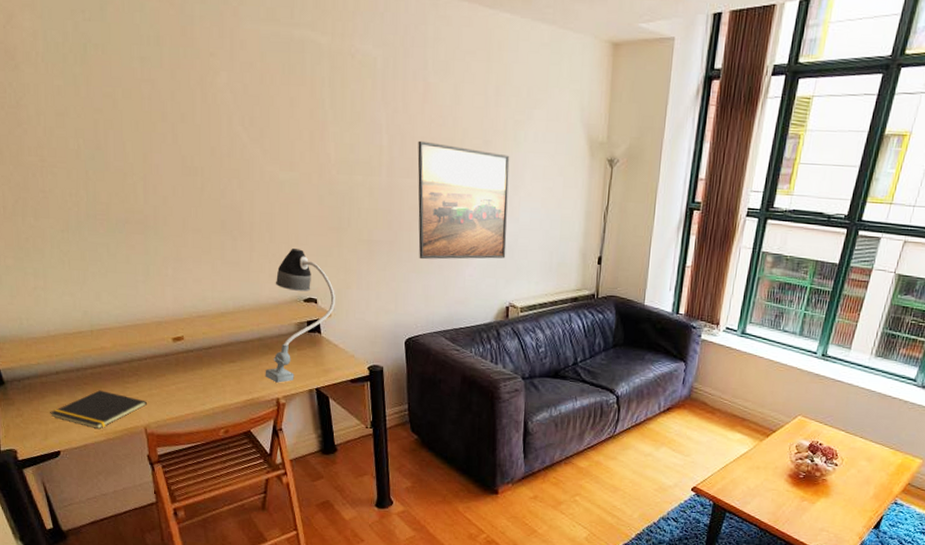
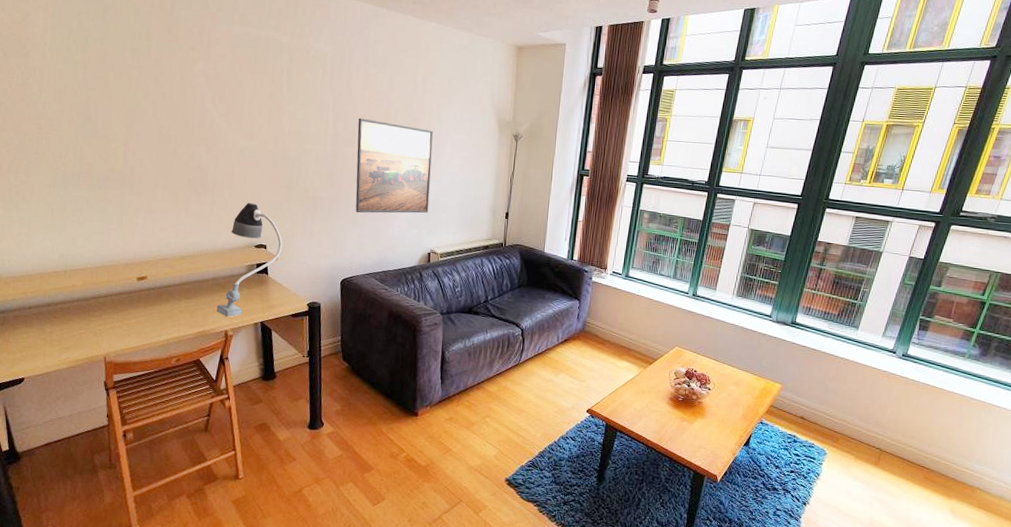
notepad: present [50,390,148,429] -> none [19,323,109,358]

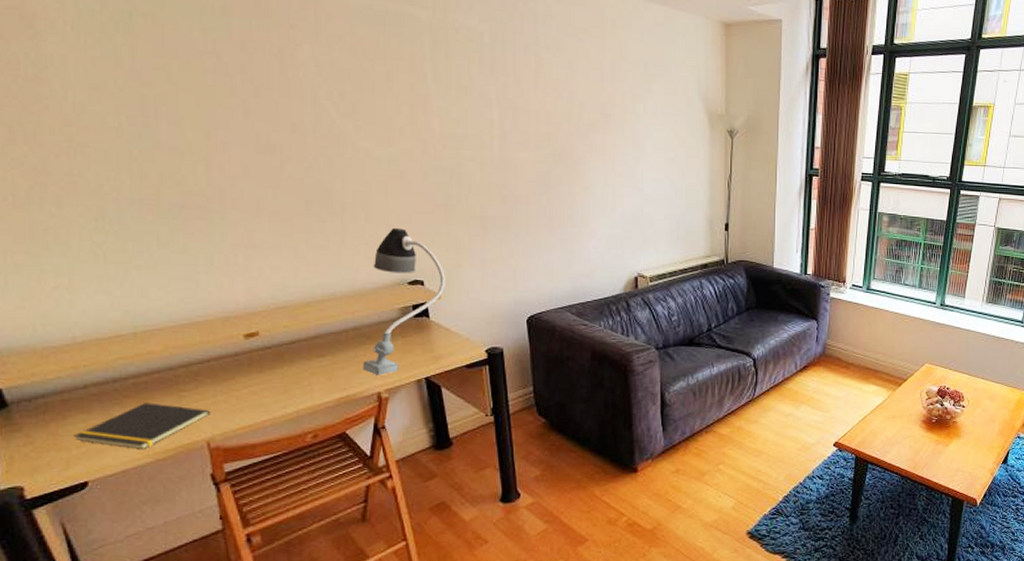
notepad: none [19,323,109,358] -> present [74,403,211,449]
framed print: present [355,118,434,214] -> none [532,114,631,234]

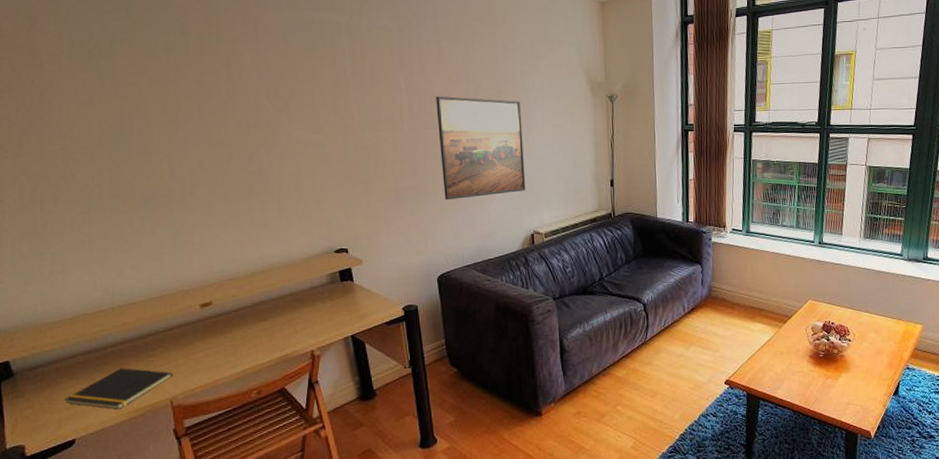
desk lamp: present [362,228,445,375] -> none [298,204,366,335]
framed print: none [532,114,631,234] -> present [436,96,526,201]

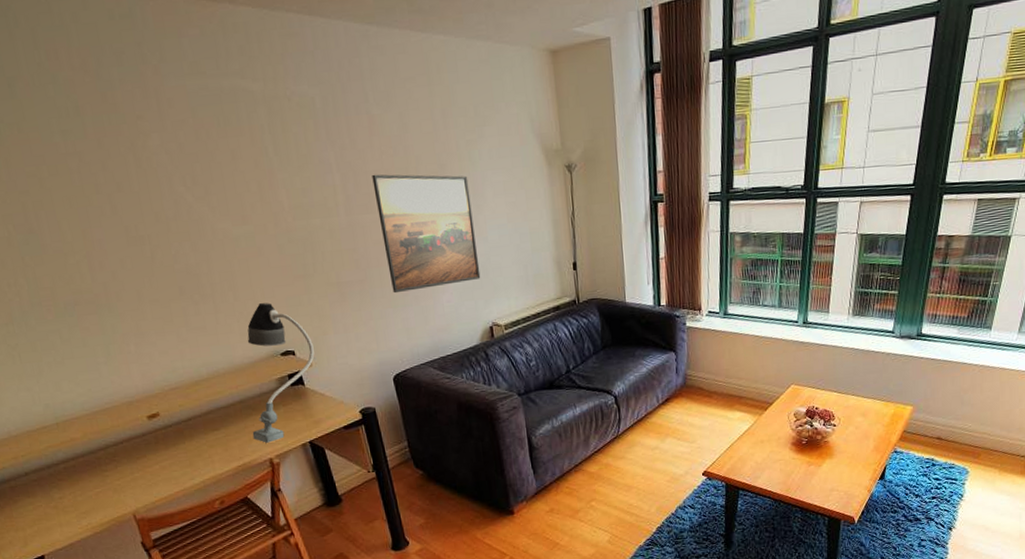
notepad: present [64,368,174,409] -> none [25,483,132,525]
desk lamp: none [298,204,366,335] -> present [247,303,315,443]

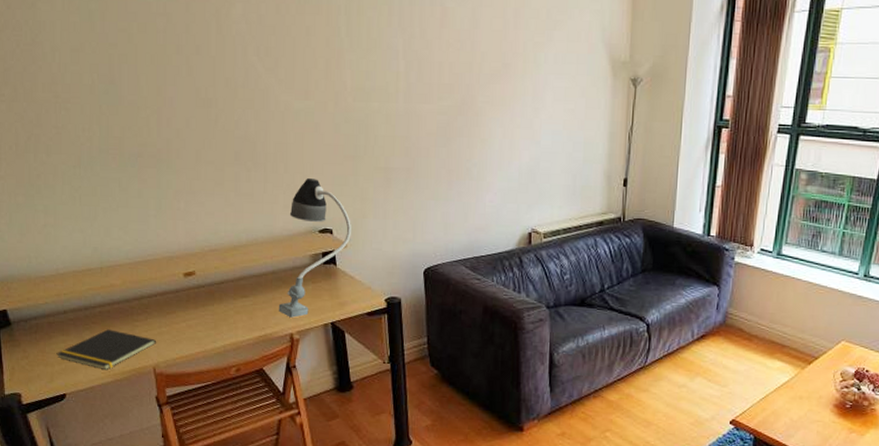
notepad: none [25,483,132,525] -> present [56,329,157,370]
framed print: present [372,174,481,294] -> none [435,65,530,186]

